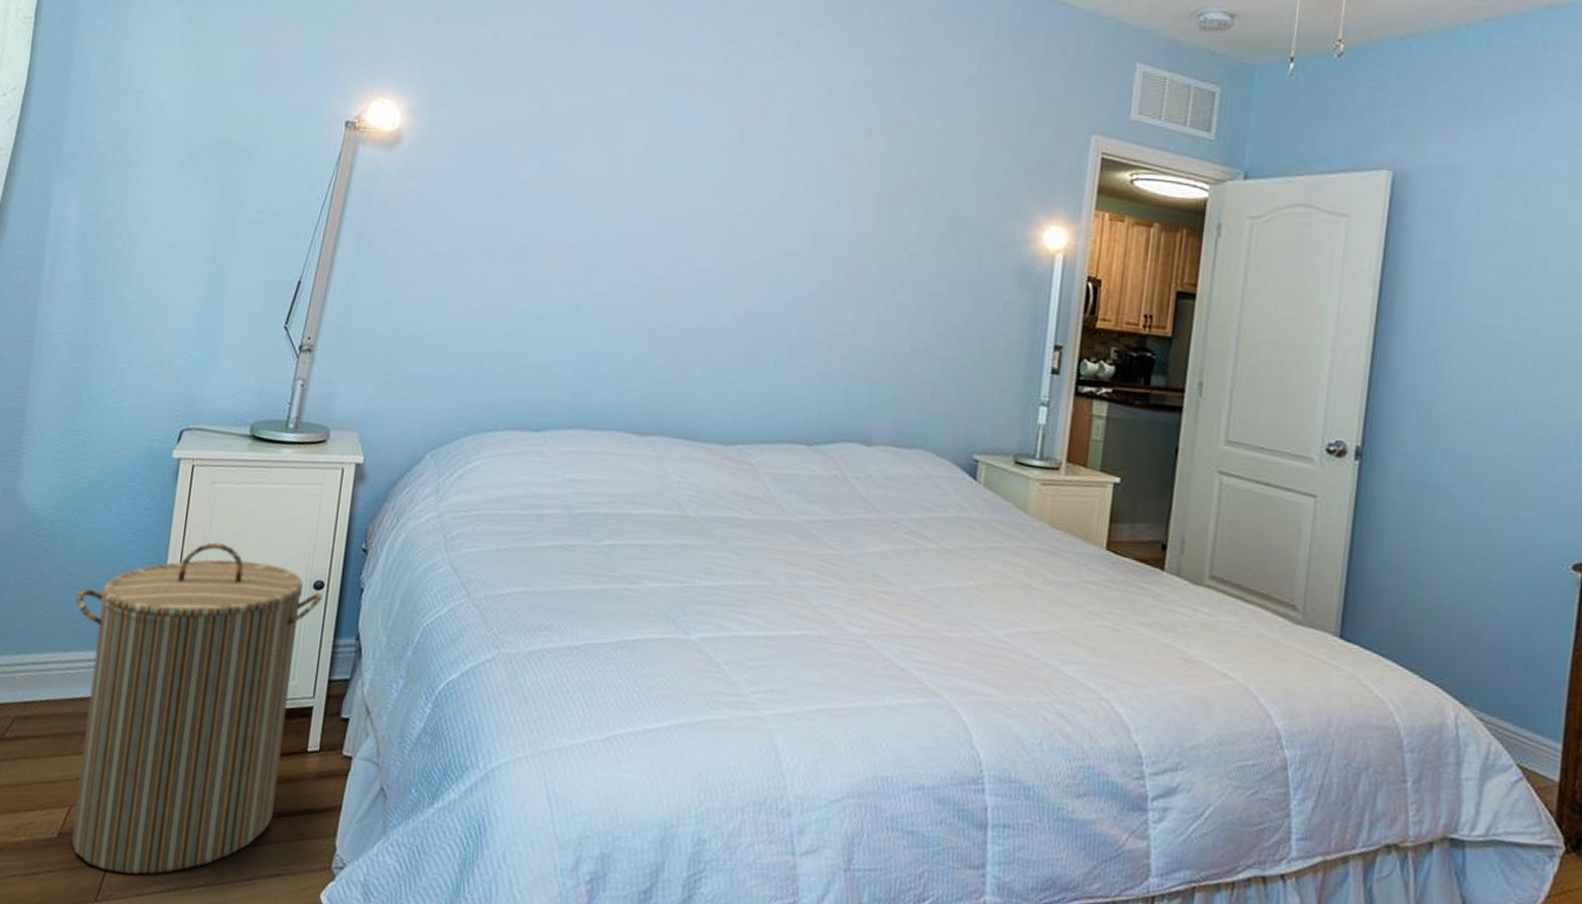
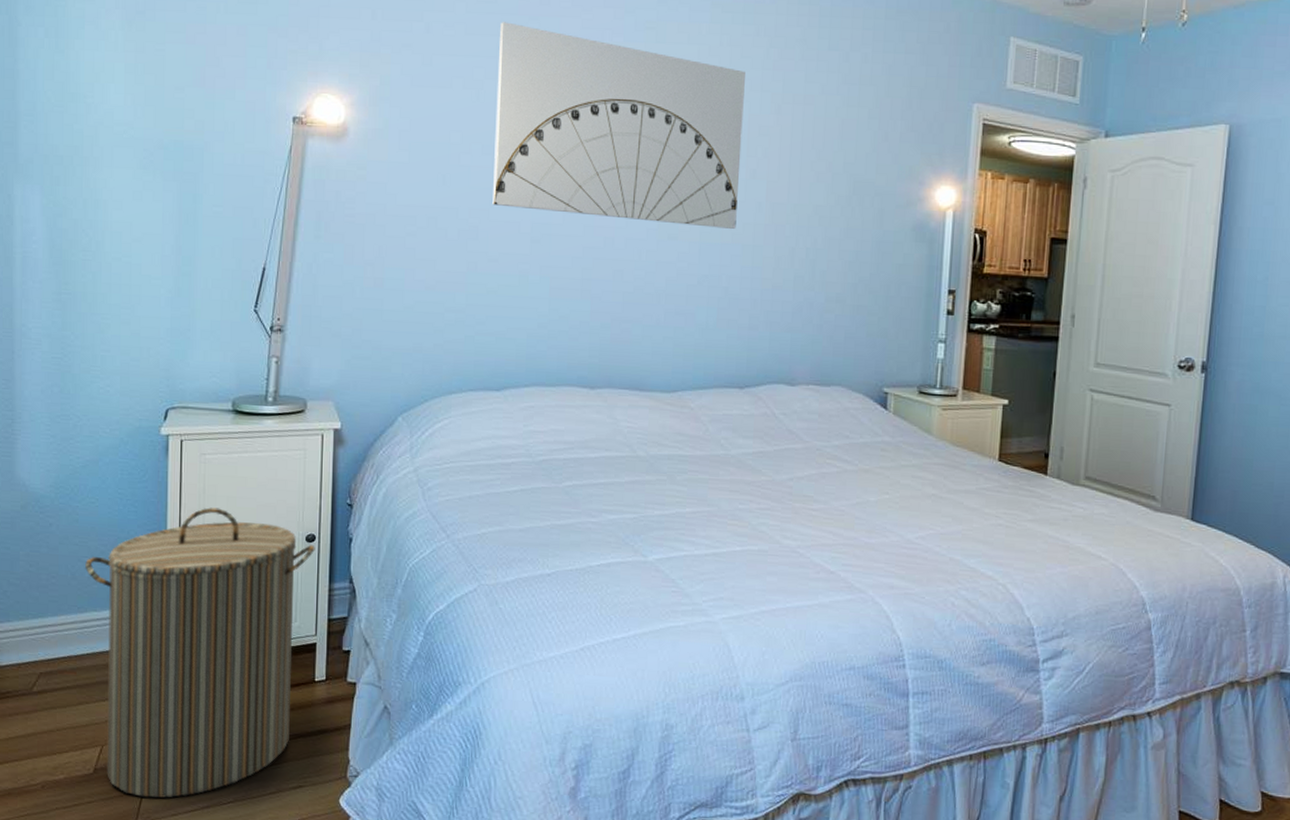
wall art: none [548,28,835,264] -> present [492,22,745,229]

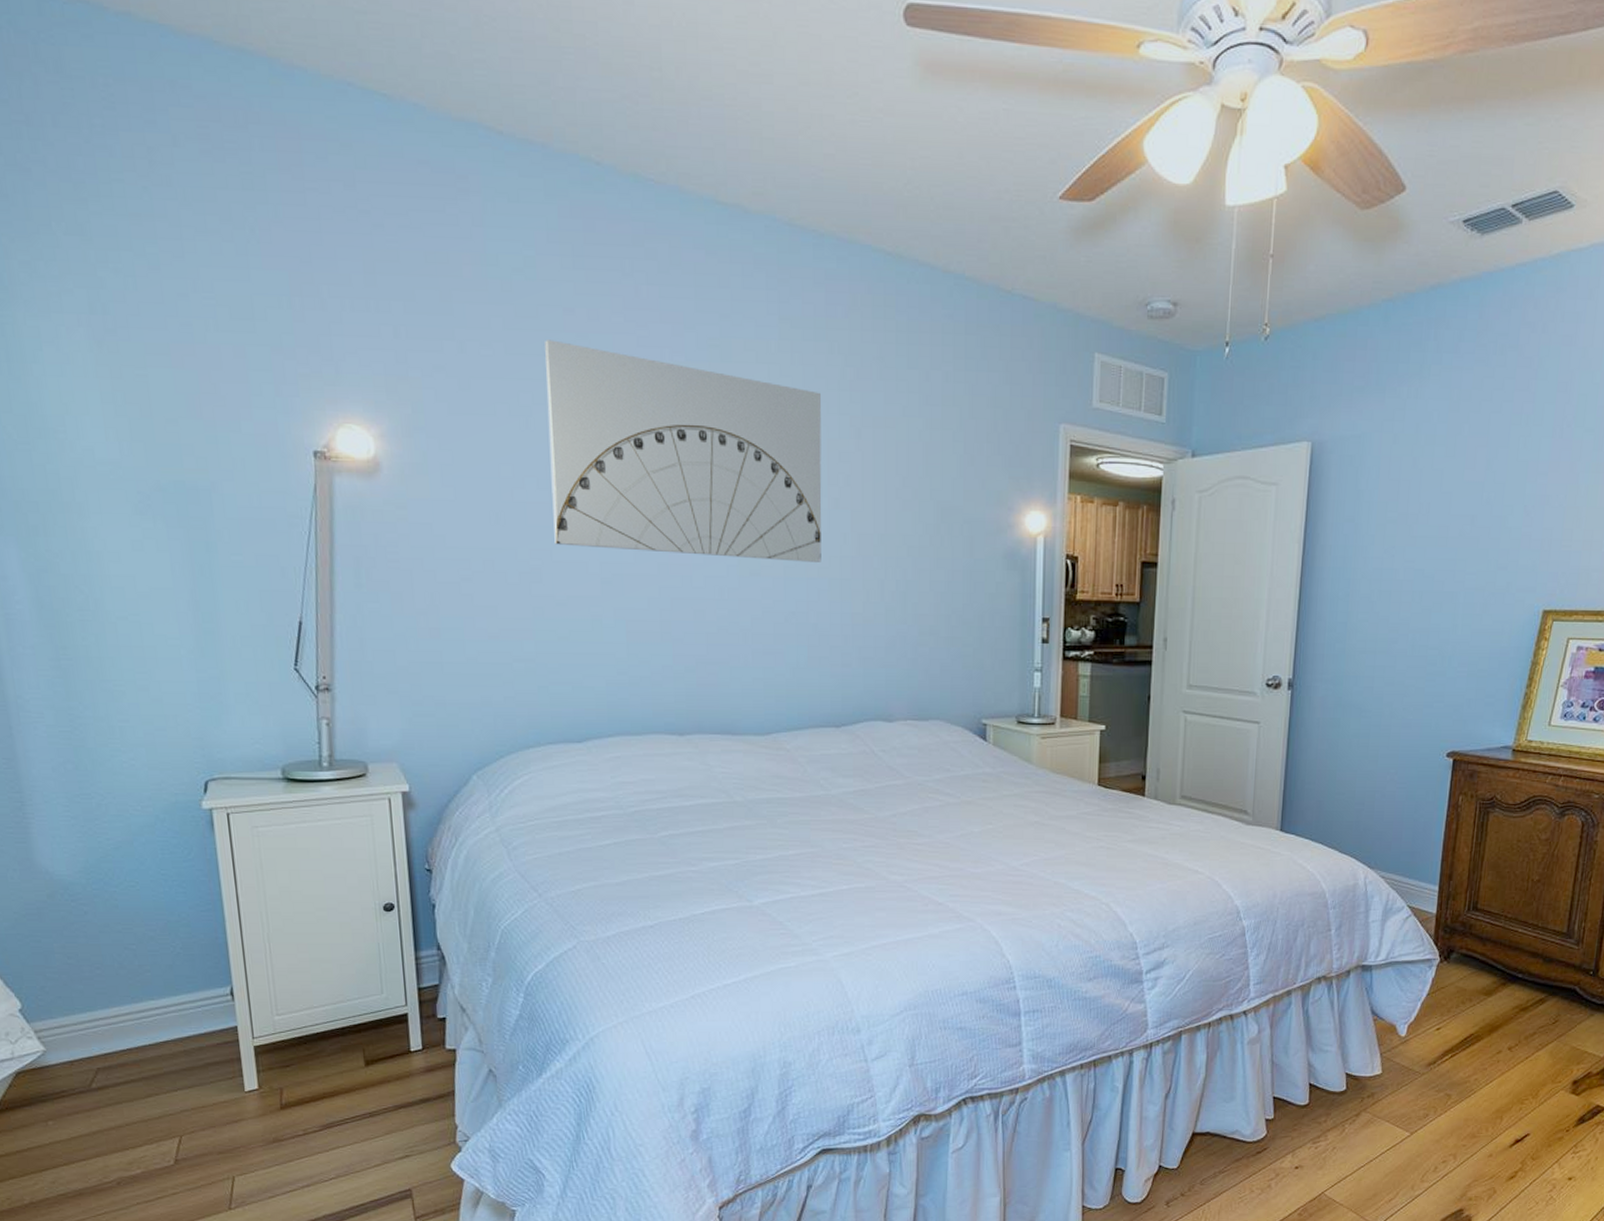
laundry hamper: present [85,507,315,798] -> none [133,883,395,1183]

